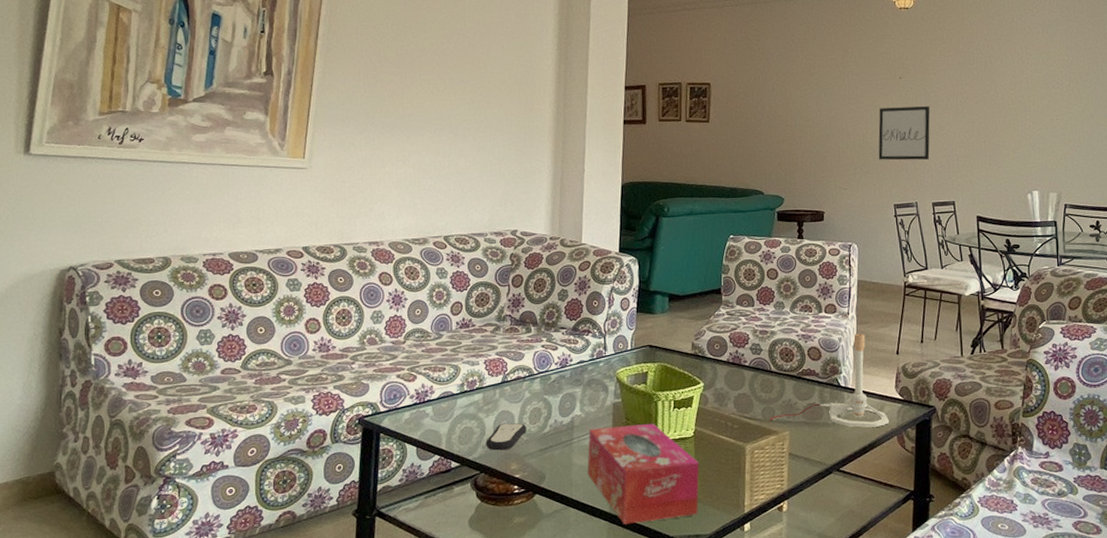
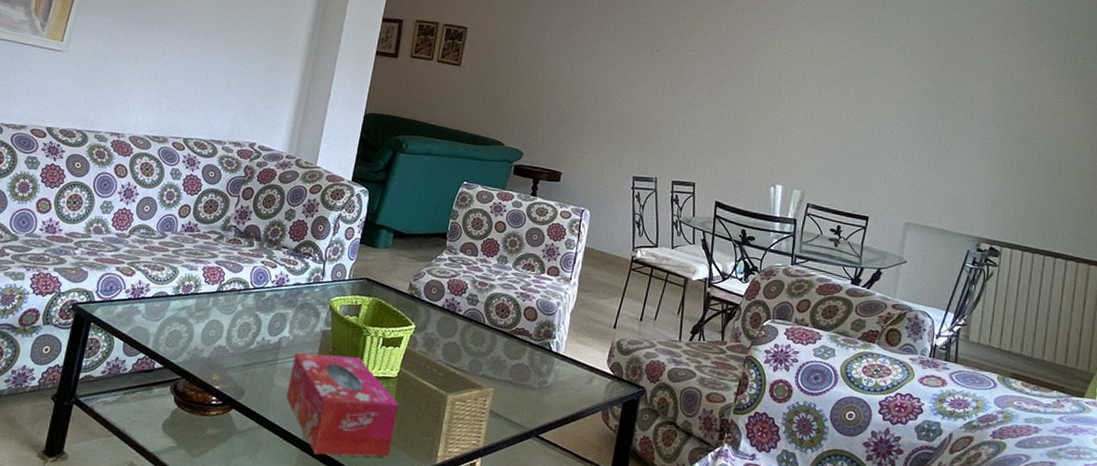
remote control: present [486,422,527,451] -> none [191,332,234,360]
lamp base: present [769,333,889,427] -> none [475,300,596,399]
wall art: present [878,106,930,161] -> none [624,78,684,137]

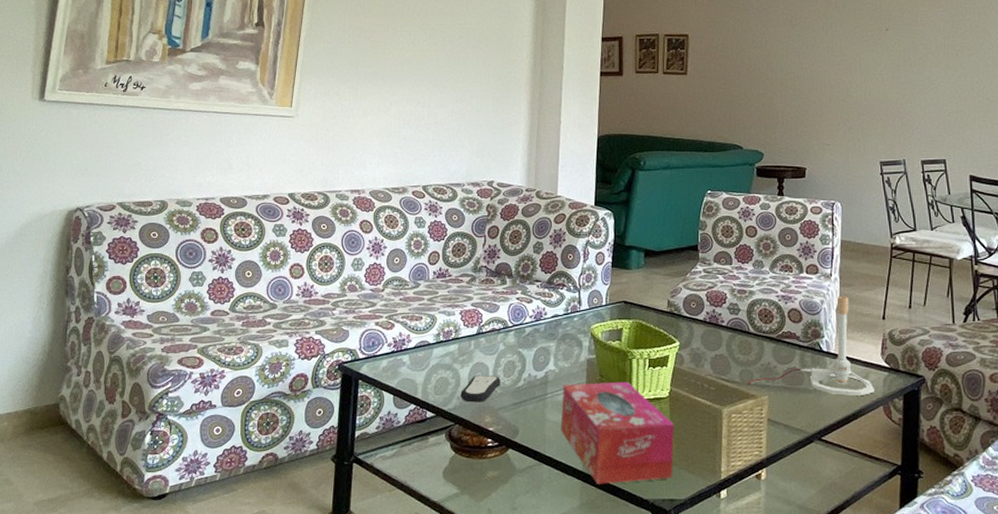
remote control: none [191,332,234,360] -> present [460,374,501,403]
lamp base: none [475,300,596,399] -> present [747,296,874,395]

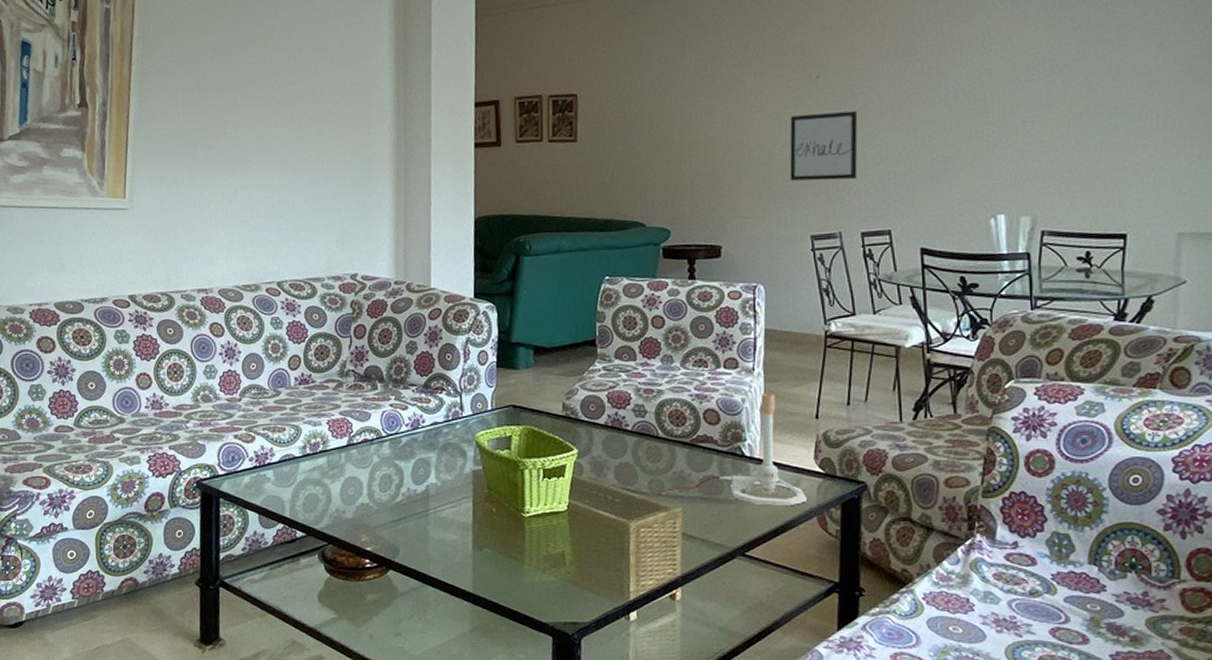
remote control: present [460,374,501,403] -> none [332,490,377,520]
tissue box: present [560,381,675,484] -> none [446,494,576,607]
wall art: none [863,59,919,116] -> present [789,111,858,181]

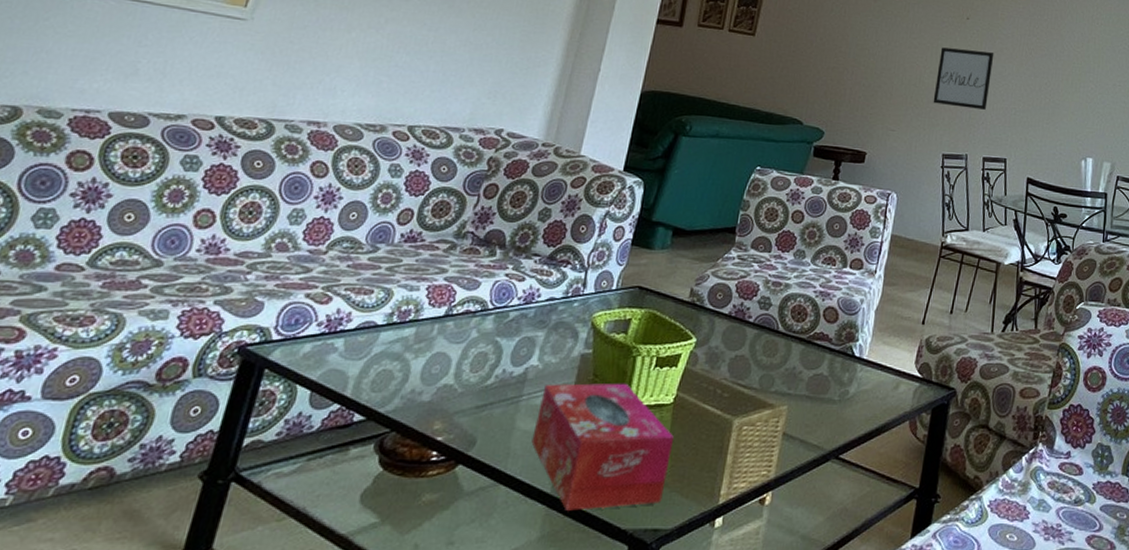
tissue box: none [446,494,576,607] -> present [531,383,675,511]
lamp base: present [657,393,806,505] -> none [766,296,903,408]

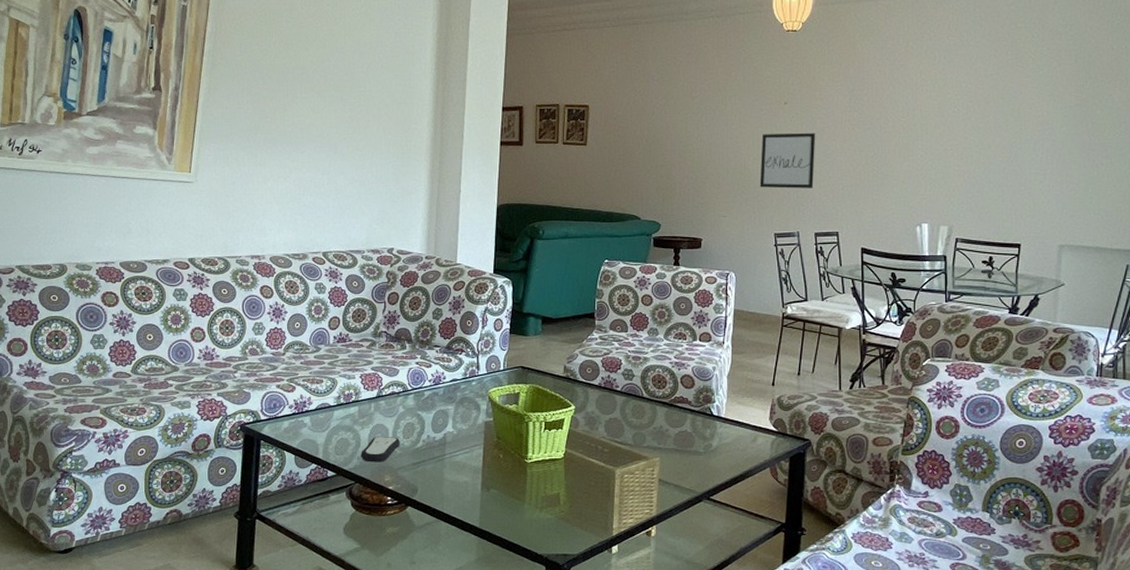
remote control: none [406,368,465,404] -> present [361,436,400,462]
tissue box: present [531,383,675,511] -> none [458,443,569,540]

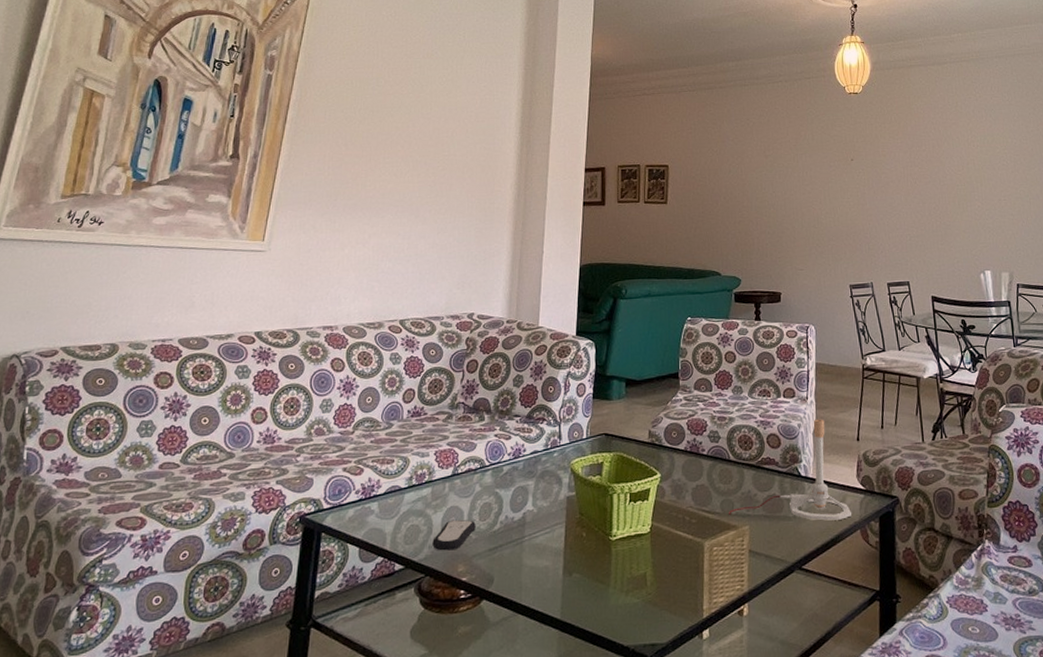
lamp base: none [639,363,762,457] -> present [728,419,851,521]
wall art: present [759,133,816,189] -> none [832,187,883,241]

